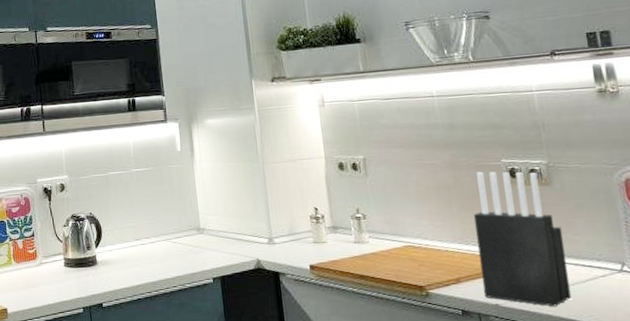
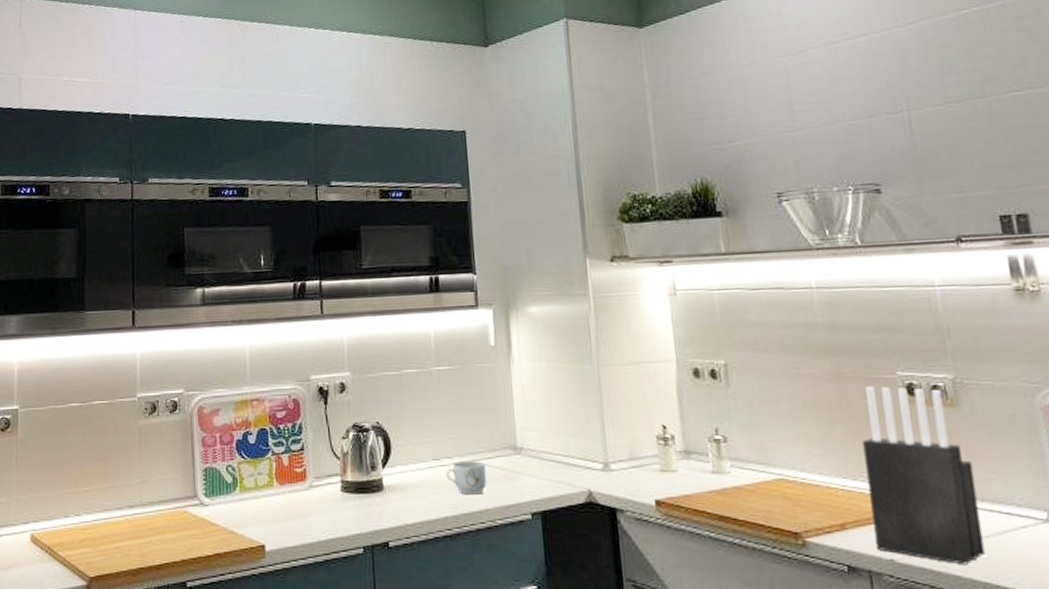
mug: none [145,240,177,266] -> present [445,461,487,495]

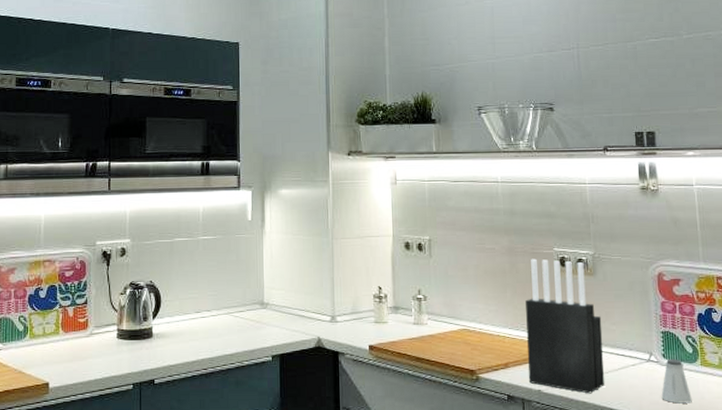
mug: present [445,461,487,495] -> none [204,314,238,341]

